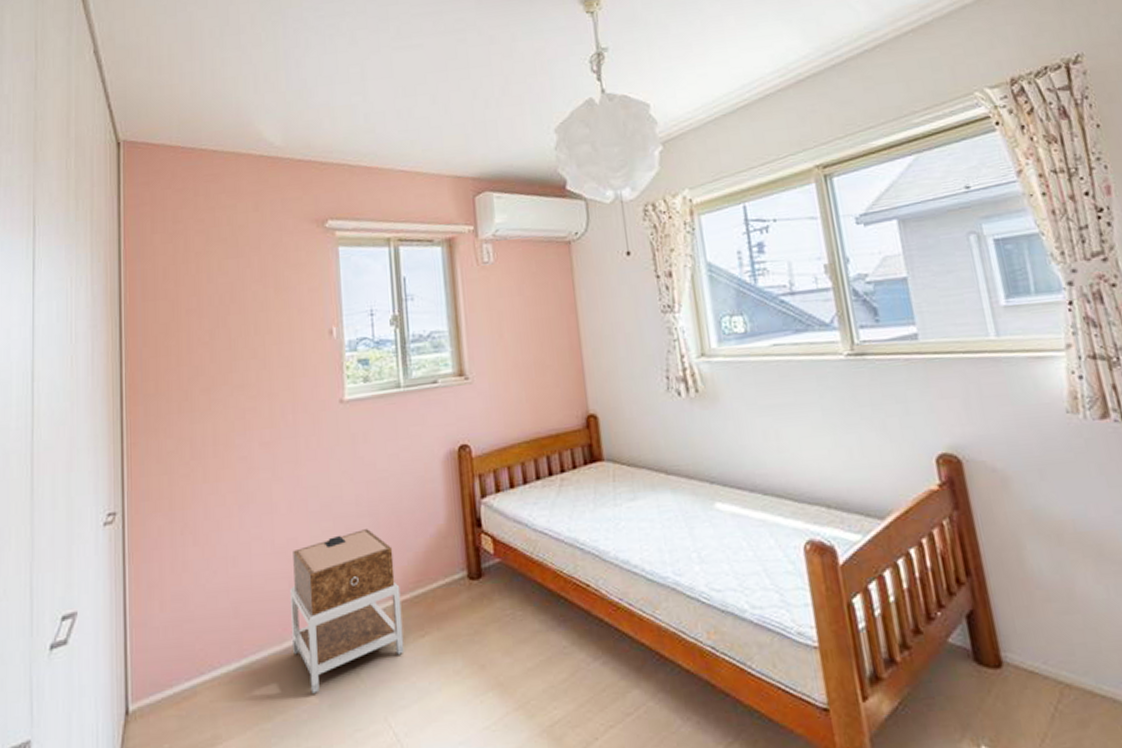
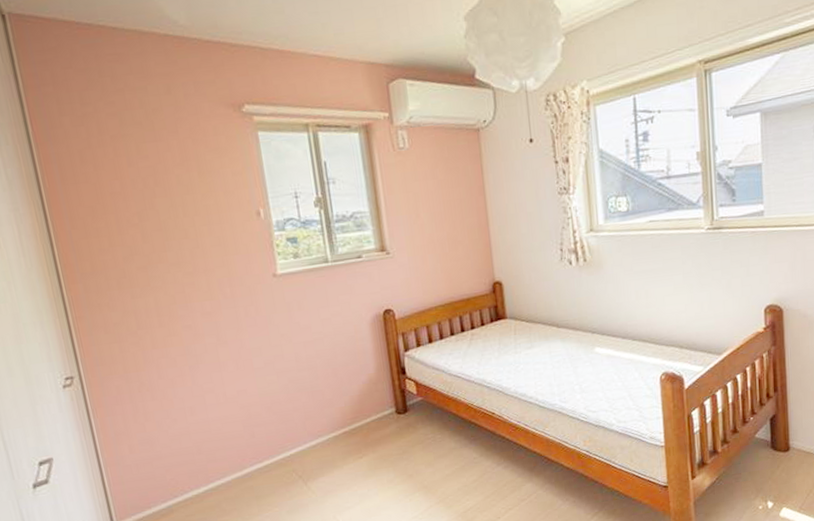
nightstand: present [290,529,405,694] -> none [243,380,347,504]

